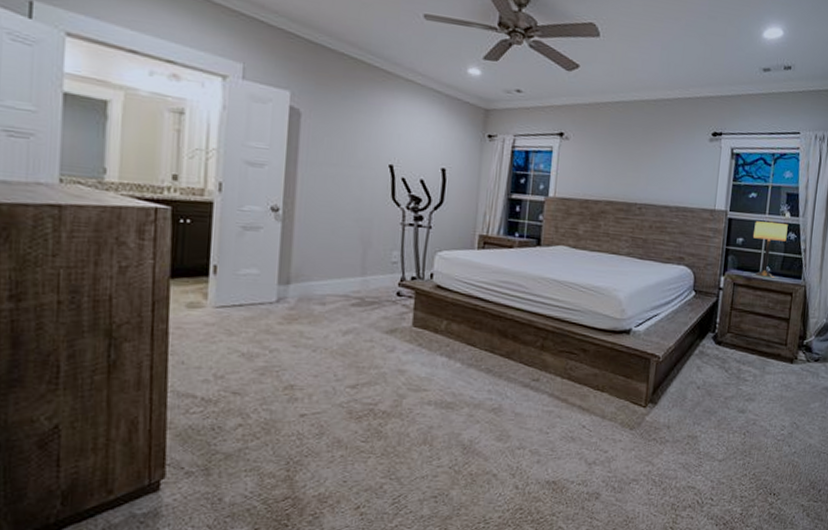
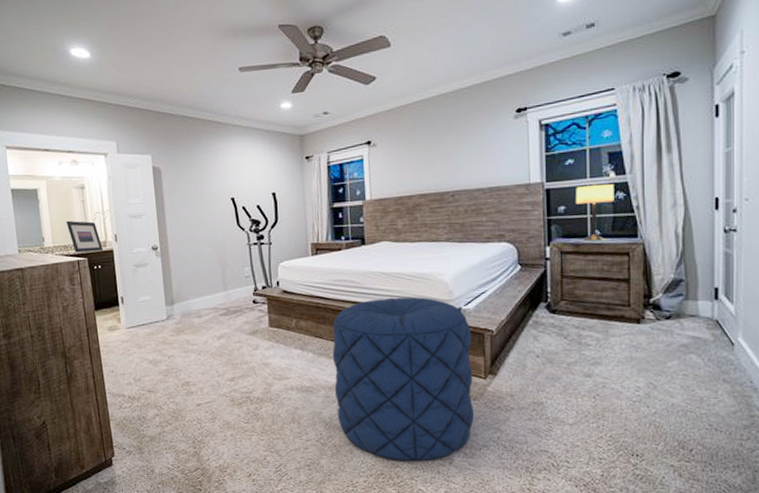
picture frame: none [146,152,198,201] -> present [66,220,103,253]
pouf: none [479,308,638,494] -> present [332,297,474,461]

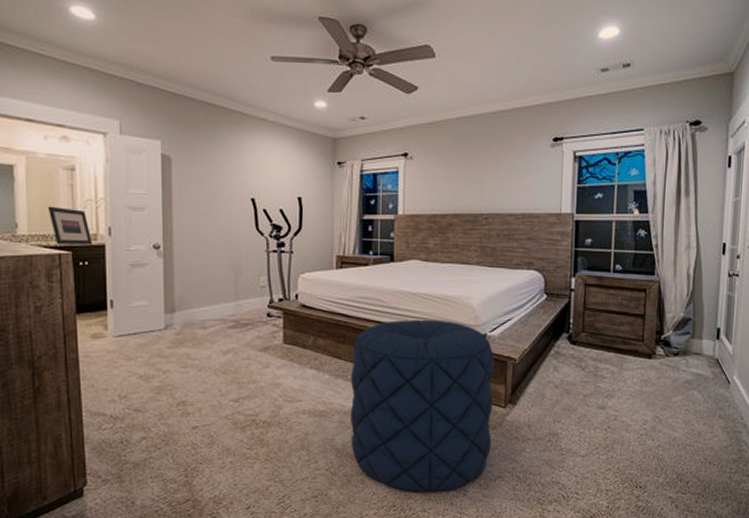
table lamp: present [576,183,614,241] -> none [602,220,637,276]

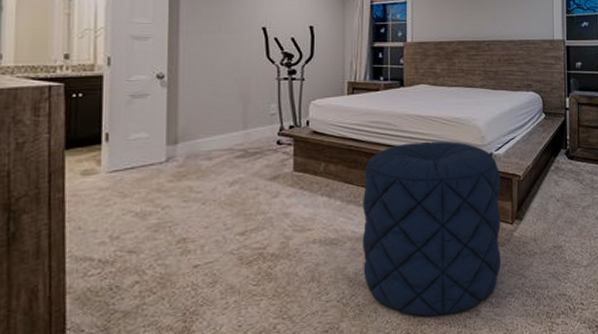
picture frame: present [47,206,93,245] -> none [39,36,89,76]

